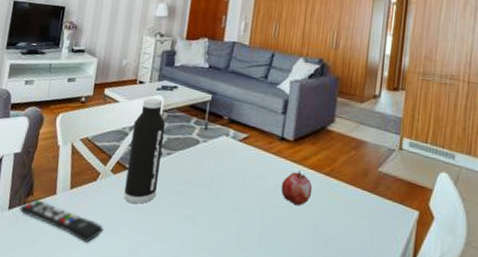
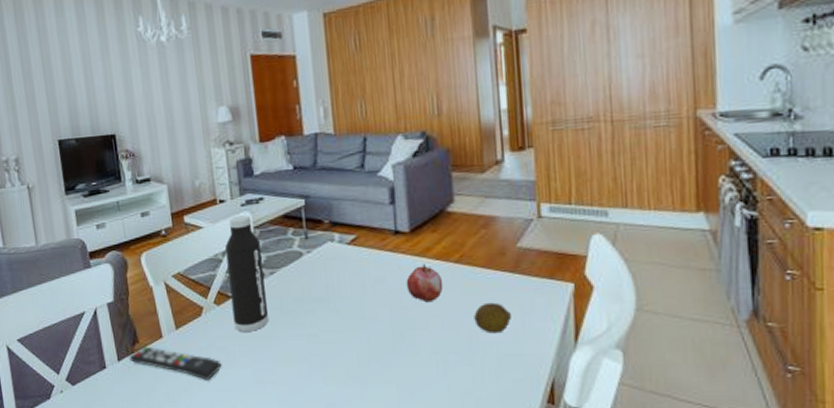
fruit: none [332,215,364,244] -> present [474,302,512,334]

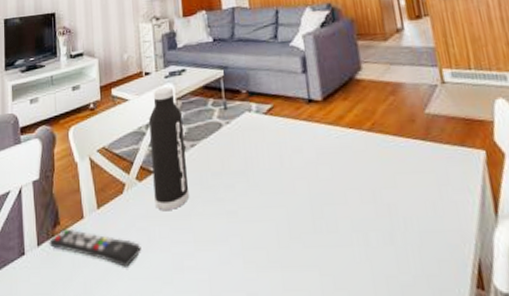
fruit: present [406,264,444,303] -> none [321,133,359,174]
fruit: present [474,302,512,334] -> none [391,172,429,208]

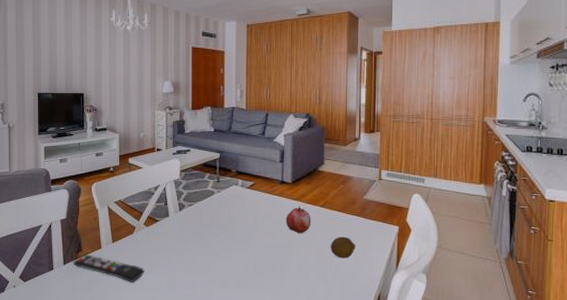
water bottle: present [149,86,190,210] -> none [158,161,185,247]
fruit: none [321,133,359,174] -> present [286,206,311,234]
fruit: none [391,172,429,208] -> present [330,236,356,259]

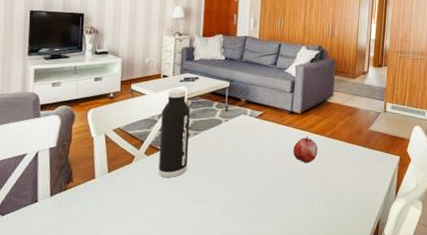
remote control: present [73,254,145,283] -> none [61,185,143,214]
water bottle: none [158,161,185,247] -> present [158,88,190,177]
fruit: present [330,236,356,259] -> none [335,166,360,187]

